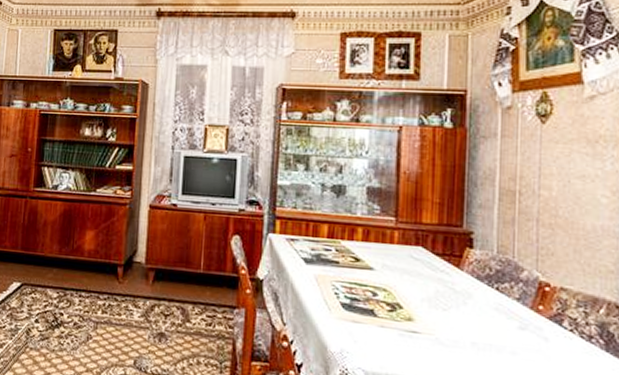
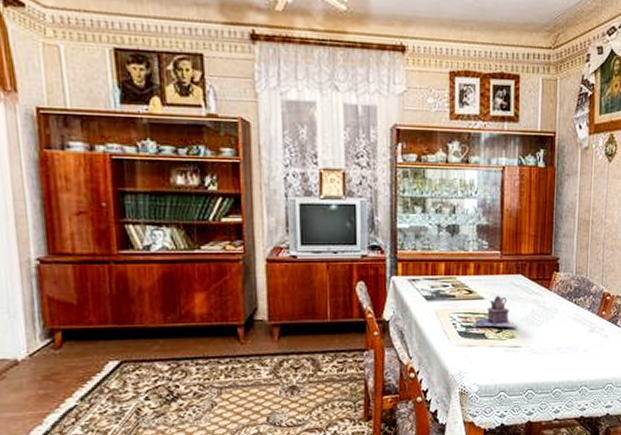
teapot: none [361,267,416,309] -> present [474,295,517,328]

